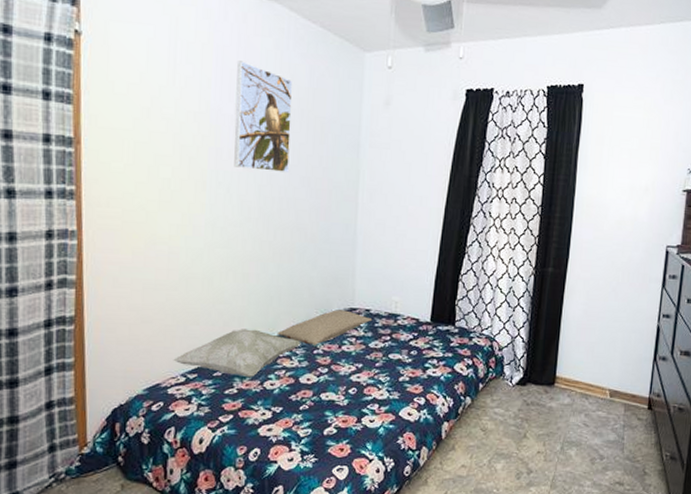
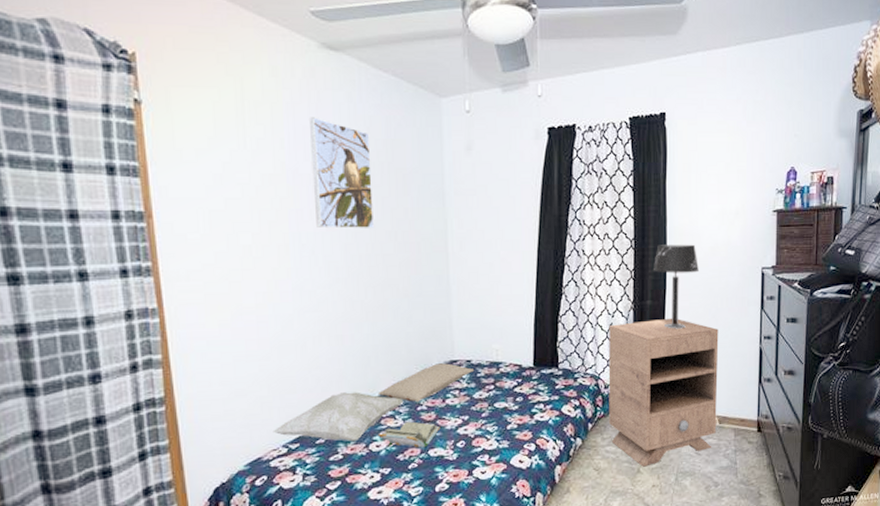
book: none [273,364,334,391] -> present [378,421,440,448]
nightstand: none [500,287,618,432] -> present [608,318,719,467]
table lamp: none [557,214,603,299] -> present [653,244,699,329]

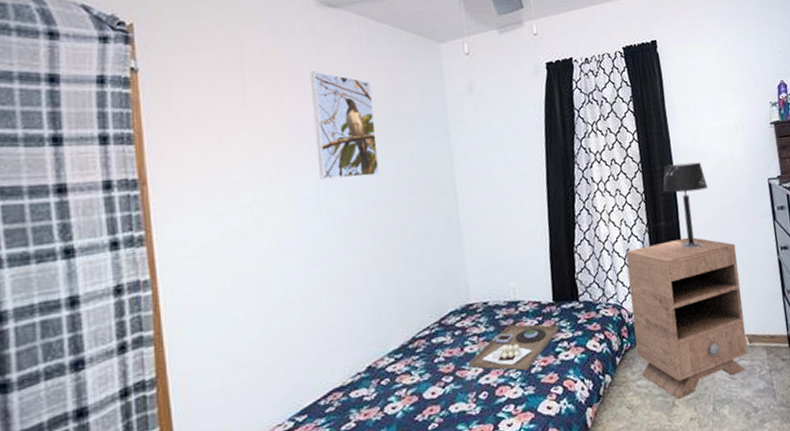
decorative pillow: present [273,392,404,442] -> none [277,349,420,408]
pillow: present [377,363,475,402] -> none [391,307,493,354]
book: present [378,421,440,448] -> none [393,375,460,409]
platter: none [450,383,537,426] -> present [469,324,559,371]

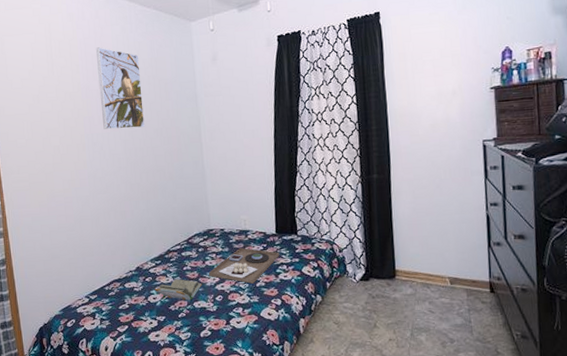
book: none [393,375,460,409] -> present [154,279,202,301]
nightstand: present [626,237,748,400] -> none [340,189,448,322]
table lamp: present [662,162,708,249] -> none [377,123,420,199]

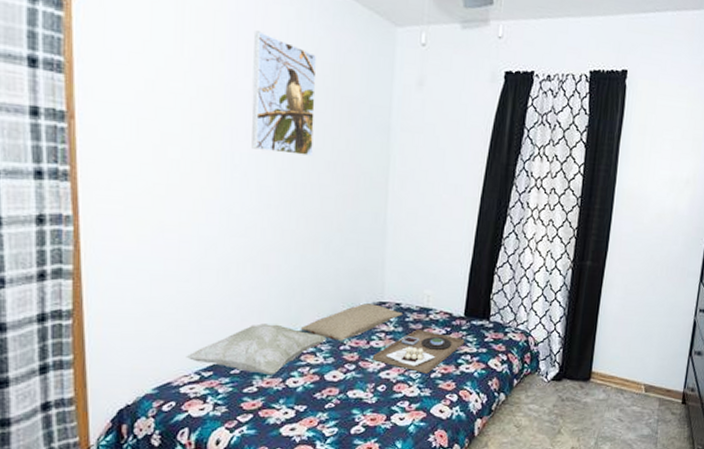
decorative pillow: none [78,255,173,295] -> present [186,323,327,376]
pillow: none [153,231,228,263] -> present [300,303,404,341]
book: present [154,279,202,301] -> none [296,360,362,388]

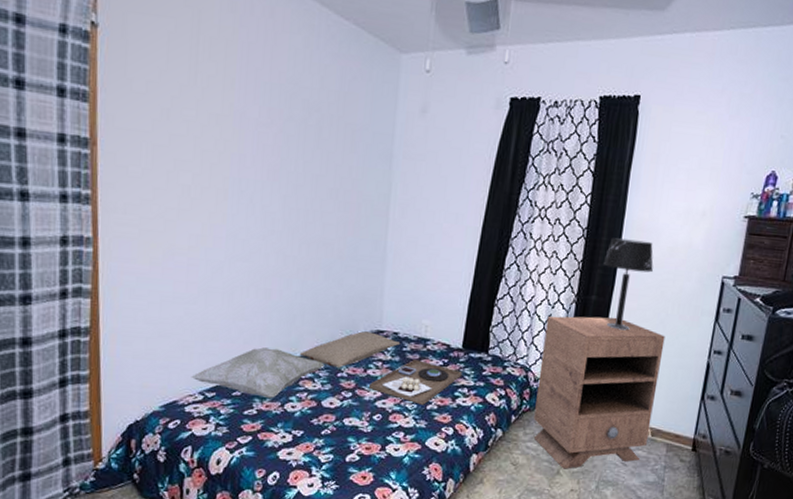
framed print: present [251,30,318,156] -> none [258,59,323,183]
nightstand: none [535,281,656,428] -> present [534,316,665,469]
table lamp: none [596,205,643,293] -> present [602,238,654,331]

